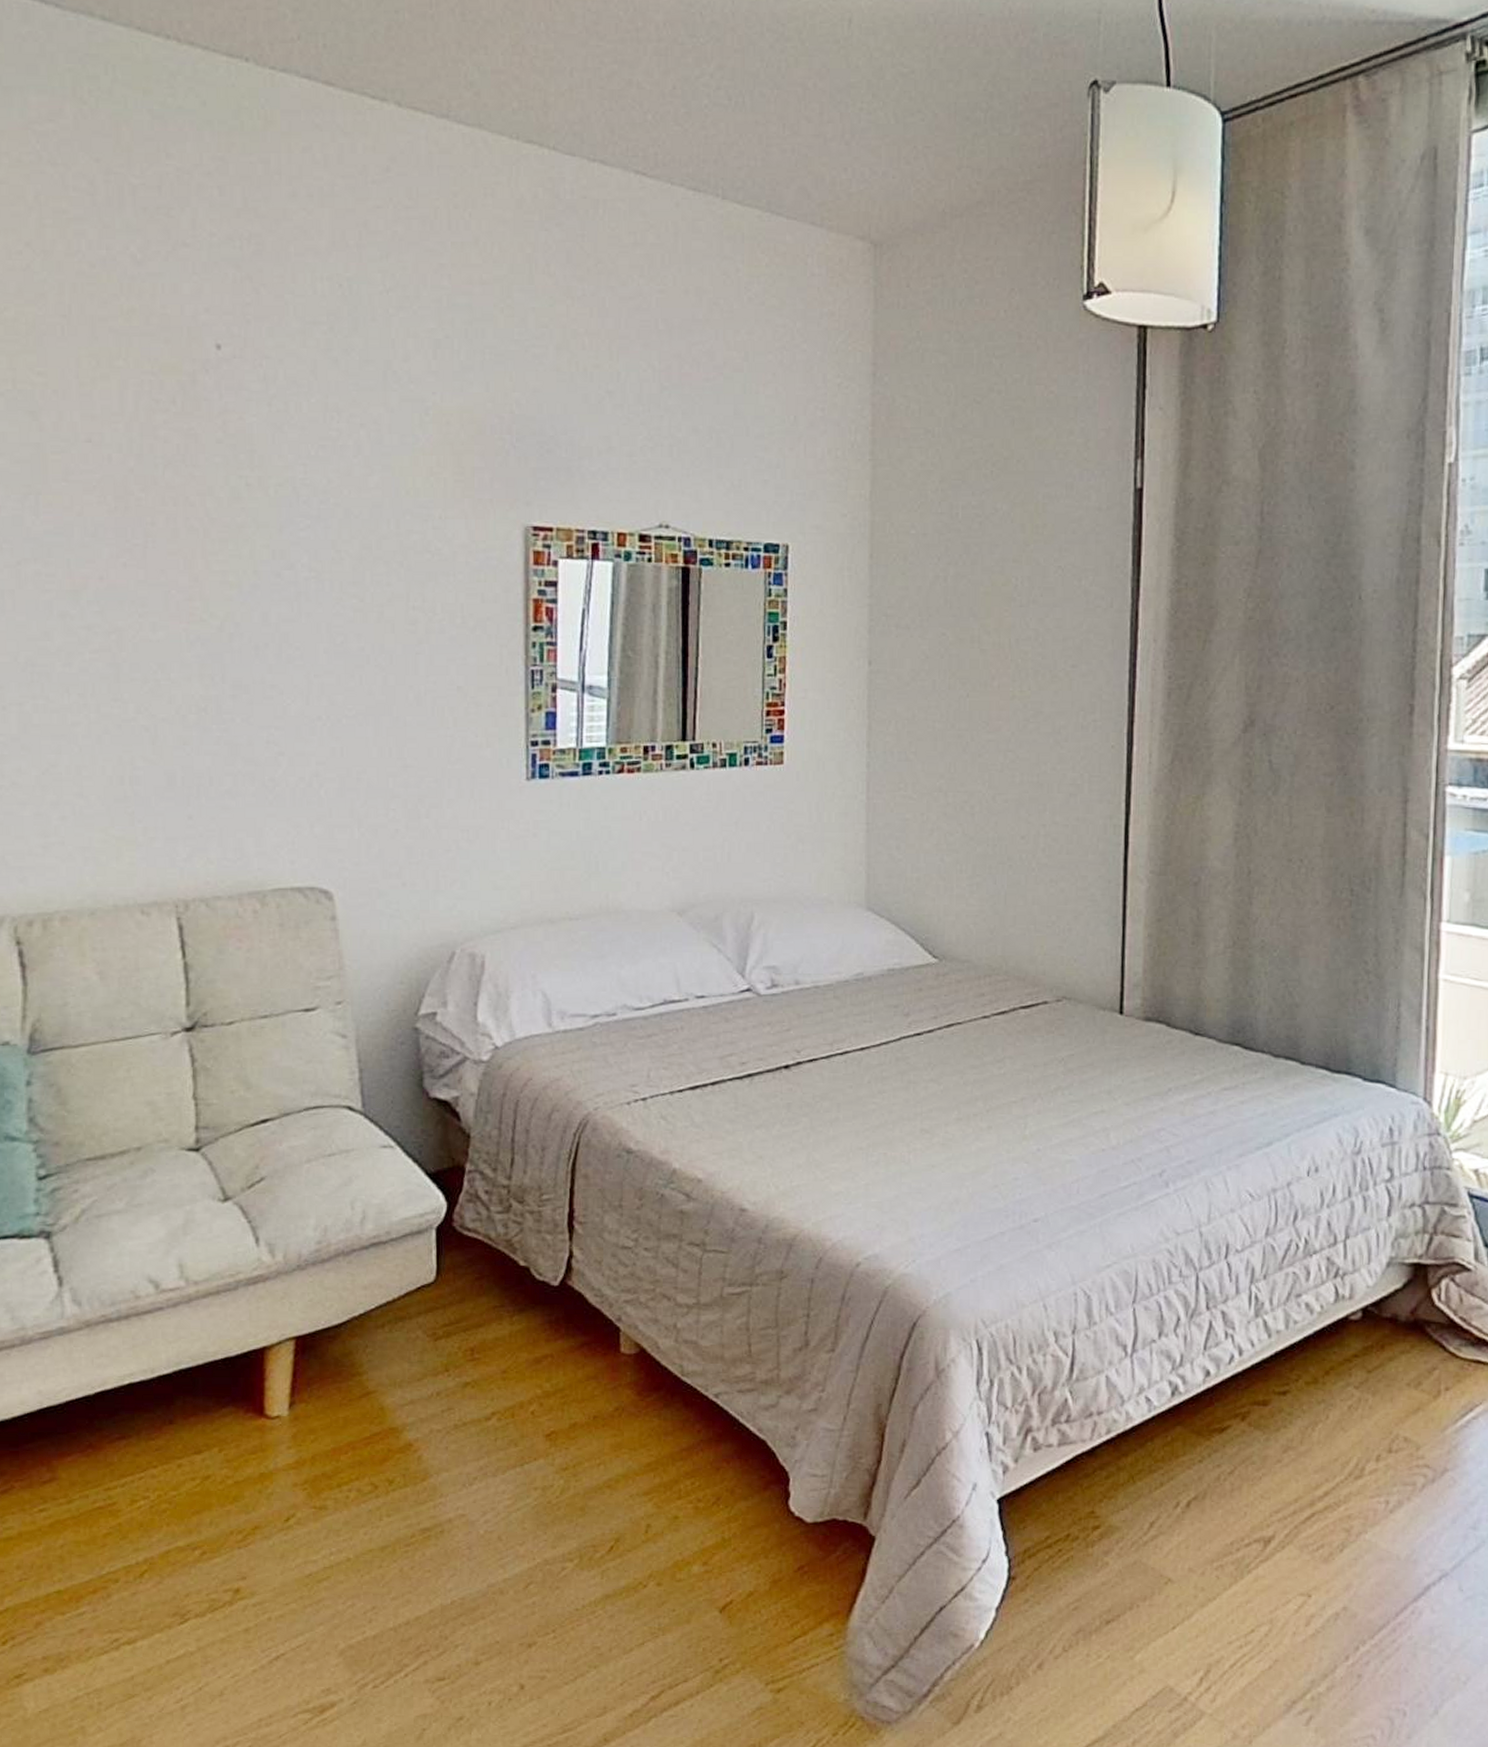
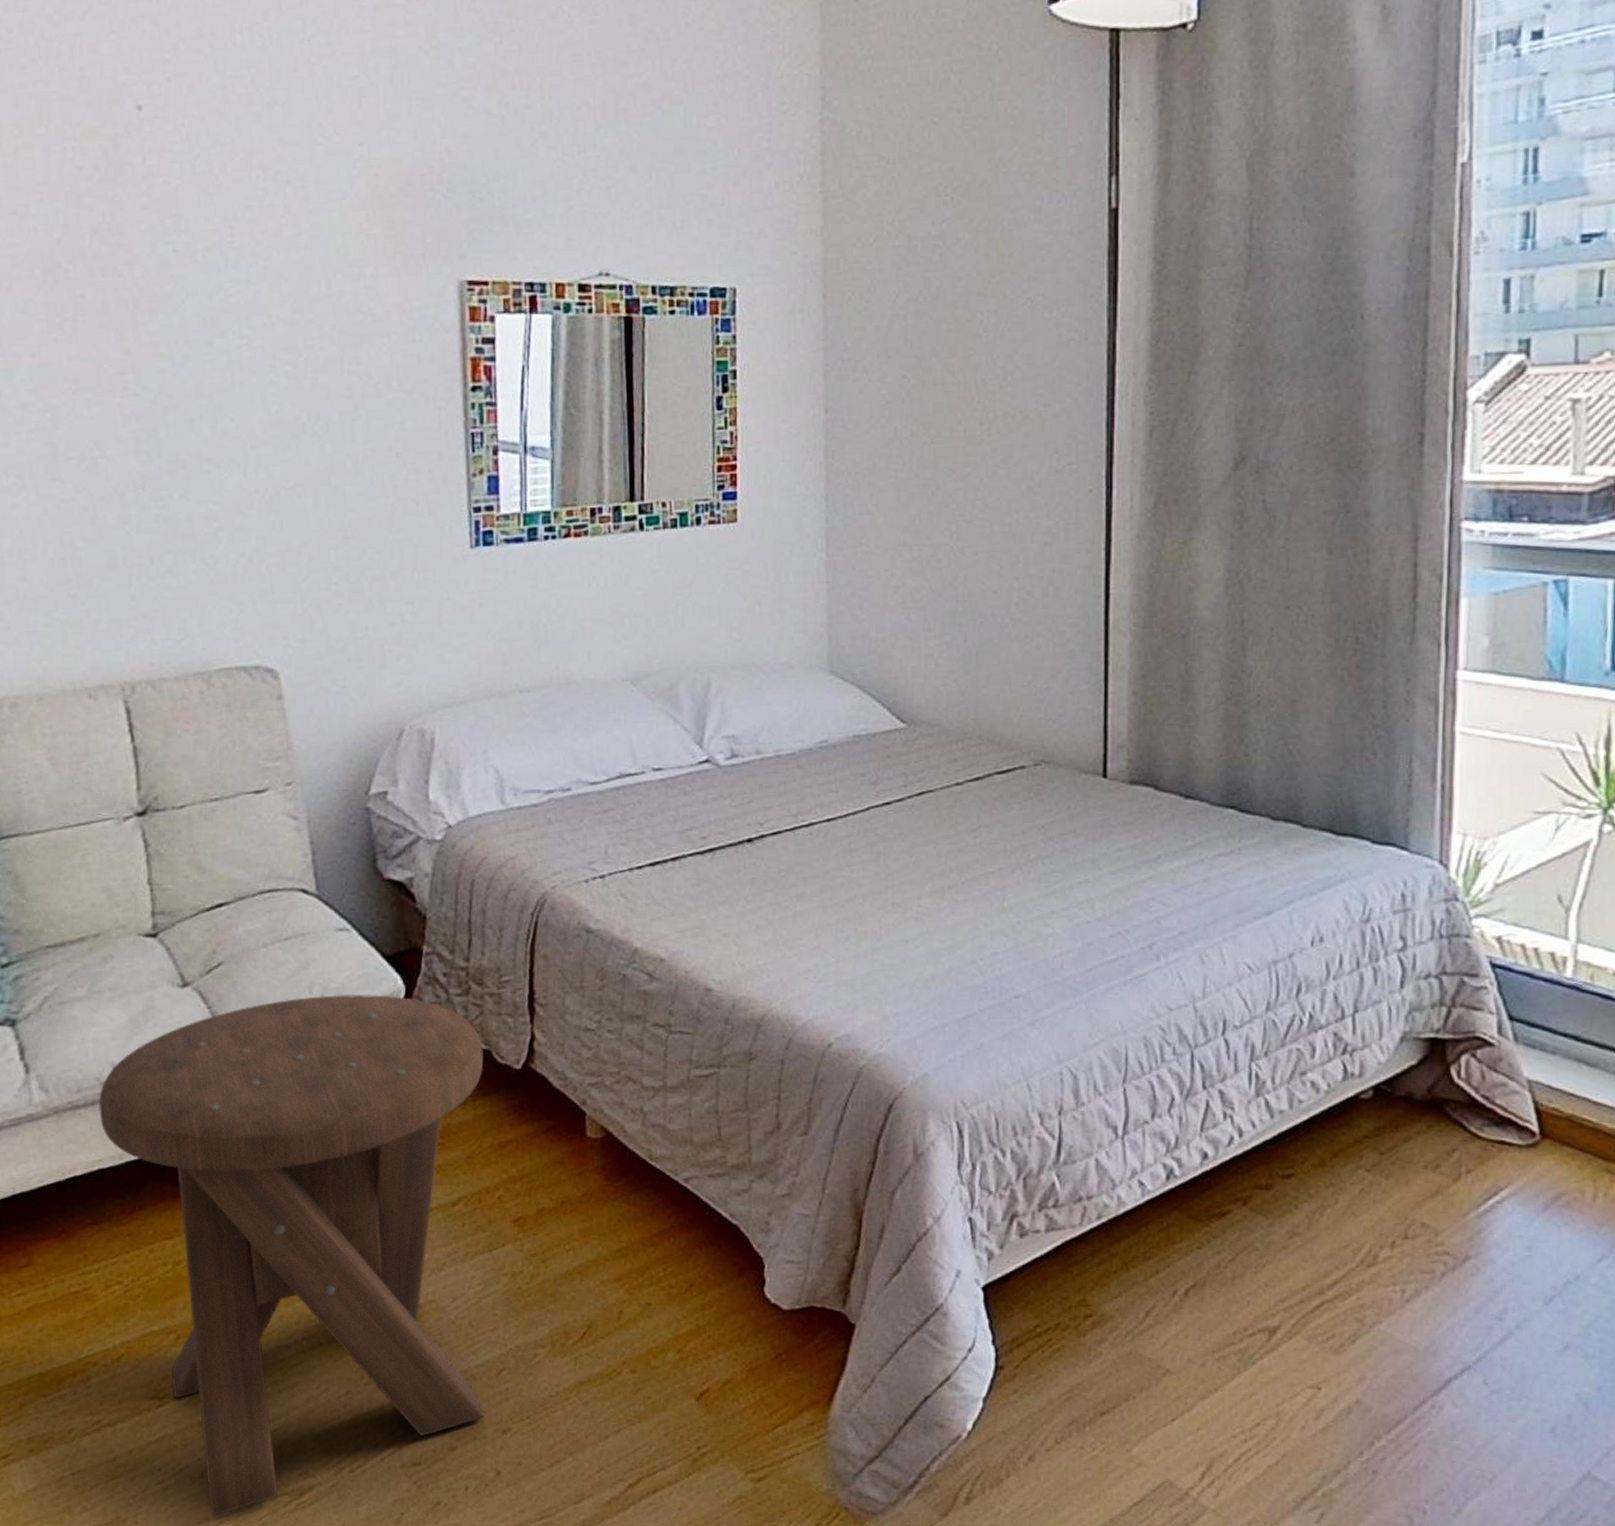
music stool: none [132,1210,522,1734] -> present [98,994,485,1515]

